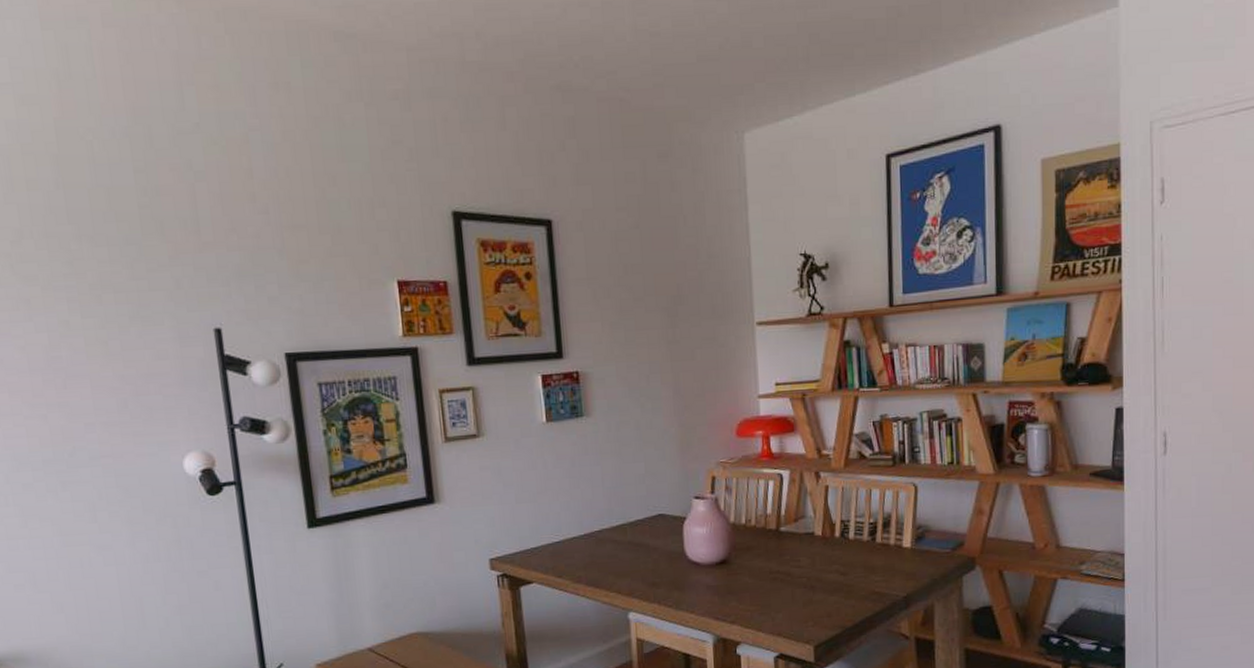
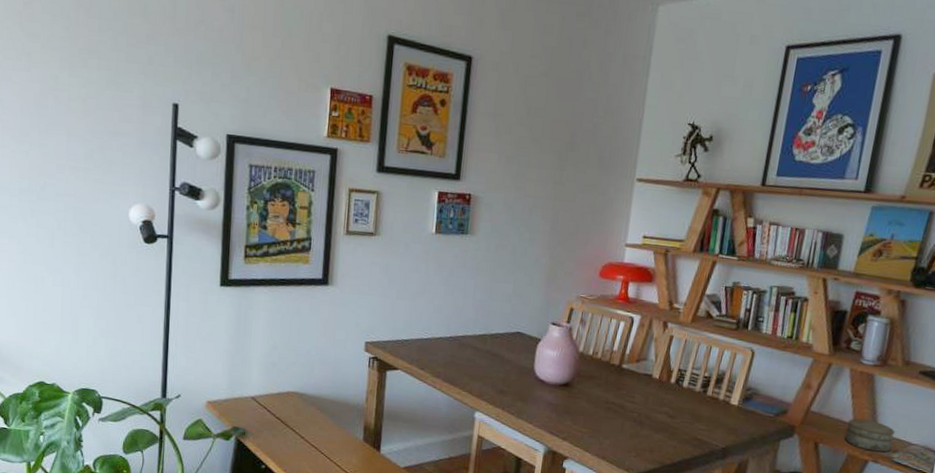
decorative box: none [1028,535,1078,568] -> present [844,418,895,453]

